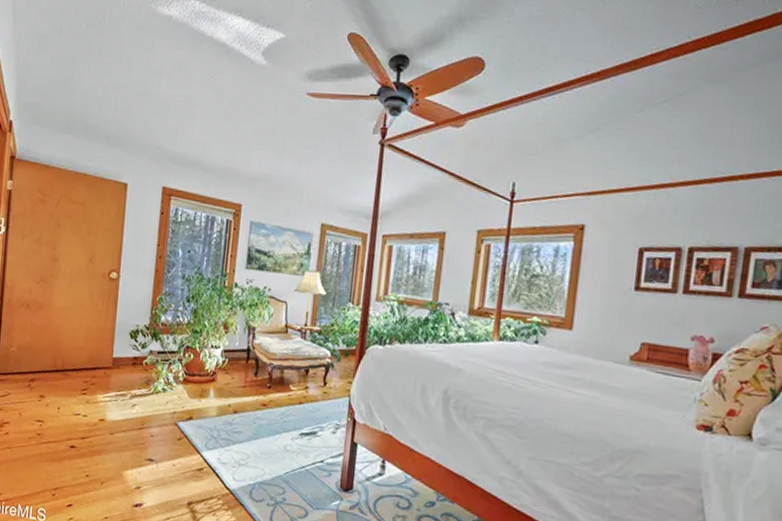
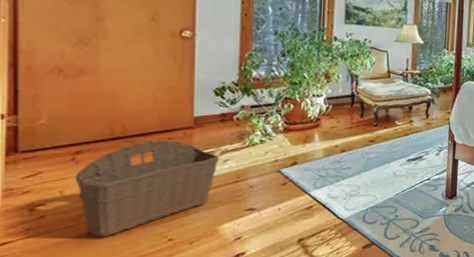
wicker basket: none [29,376,130,462] -> present [74,140,220,238]

